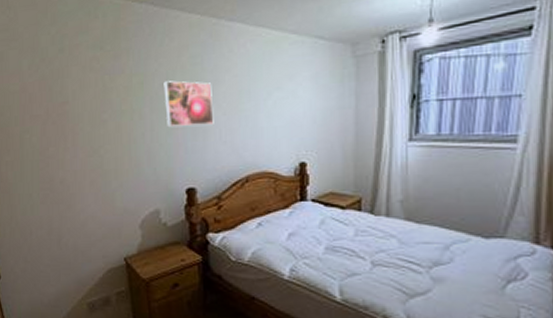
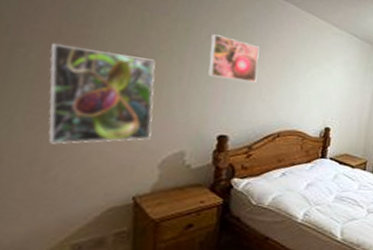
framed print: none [45,121,129,214] -> present [48,44,156,144]

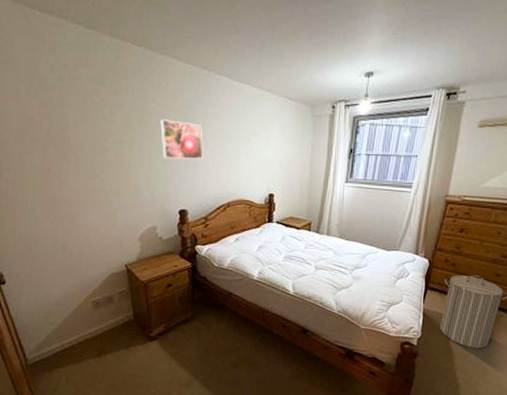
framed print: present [48,44,156,144] -> none [46,148,129,228]

